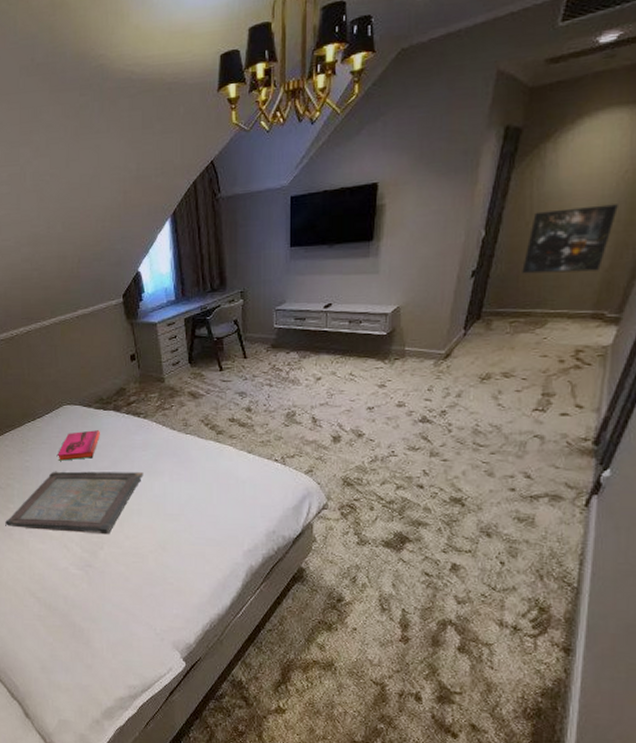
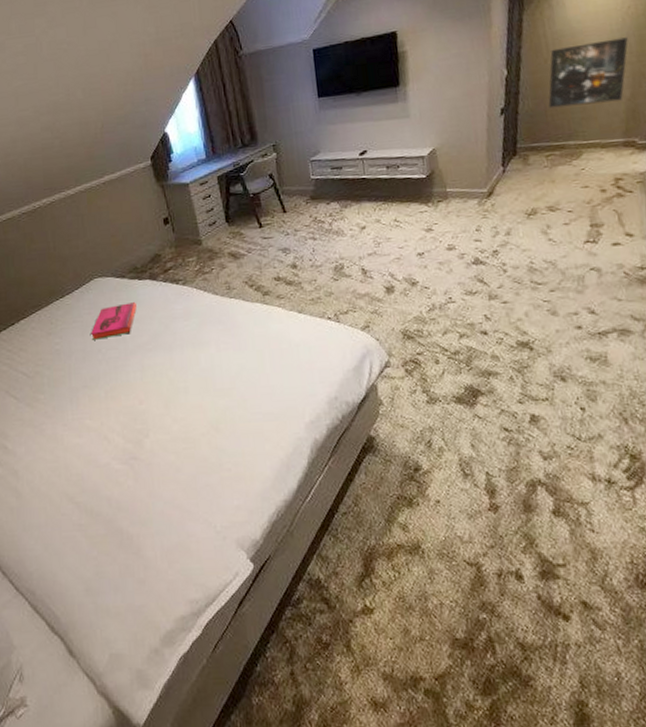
serving tray: present [5,471,144,535] -> none [35,344,188,422]

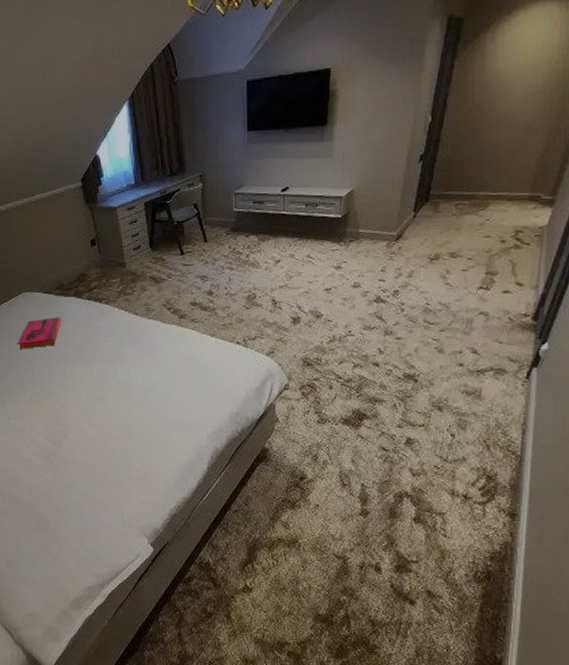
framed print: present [548,37,629,109] -> none [466,92,551,158]

